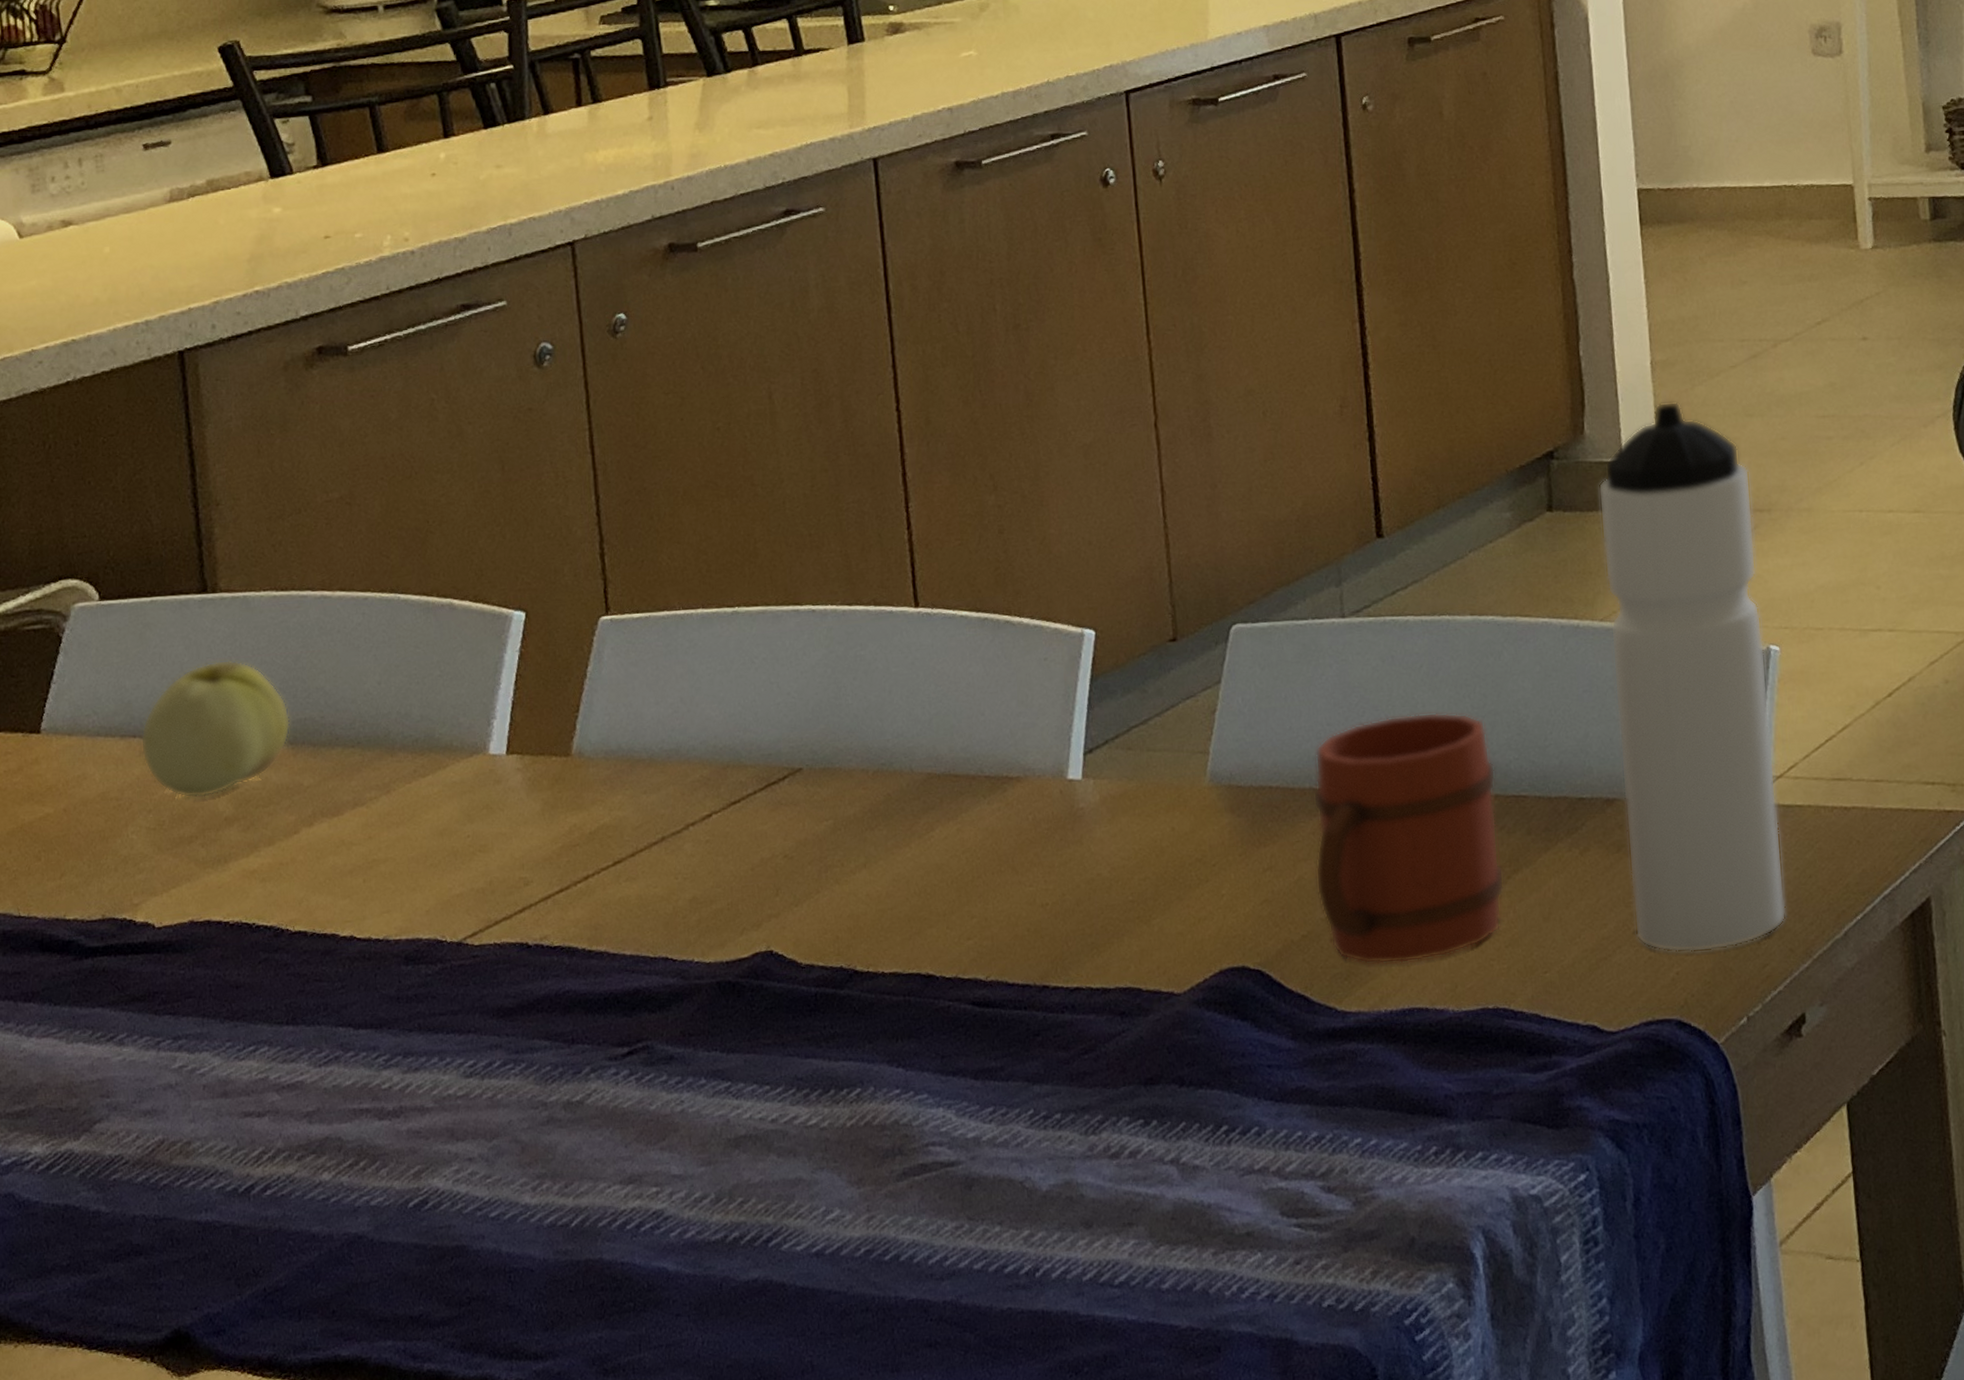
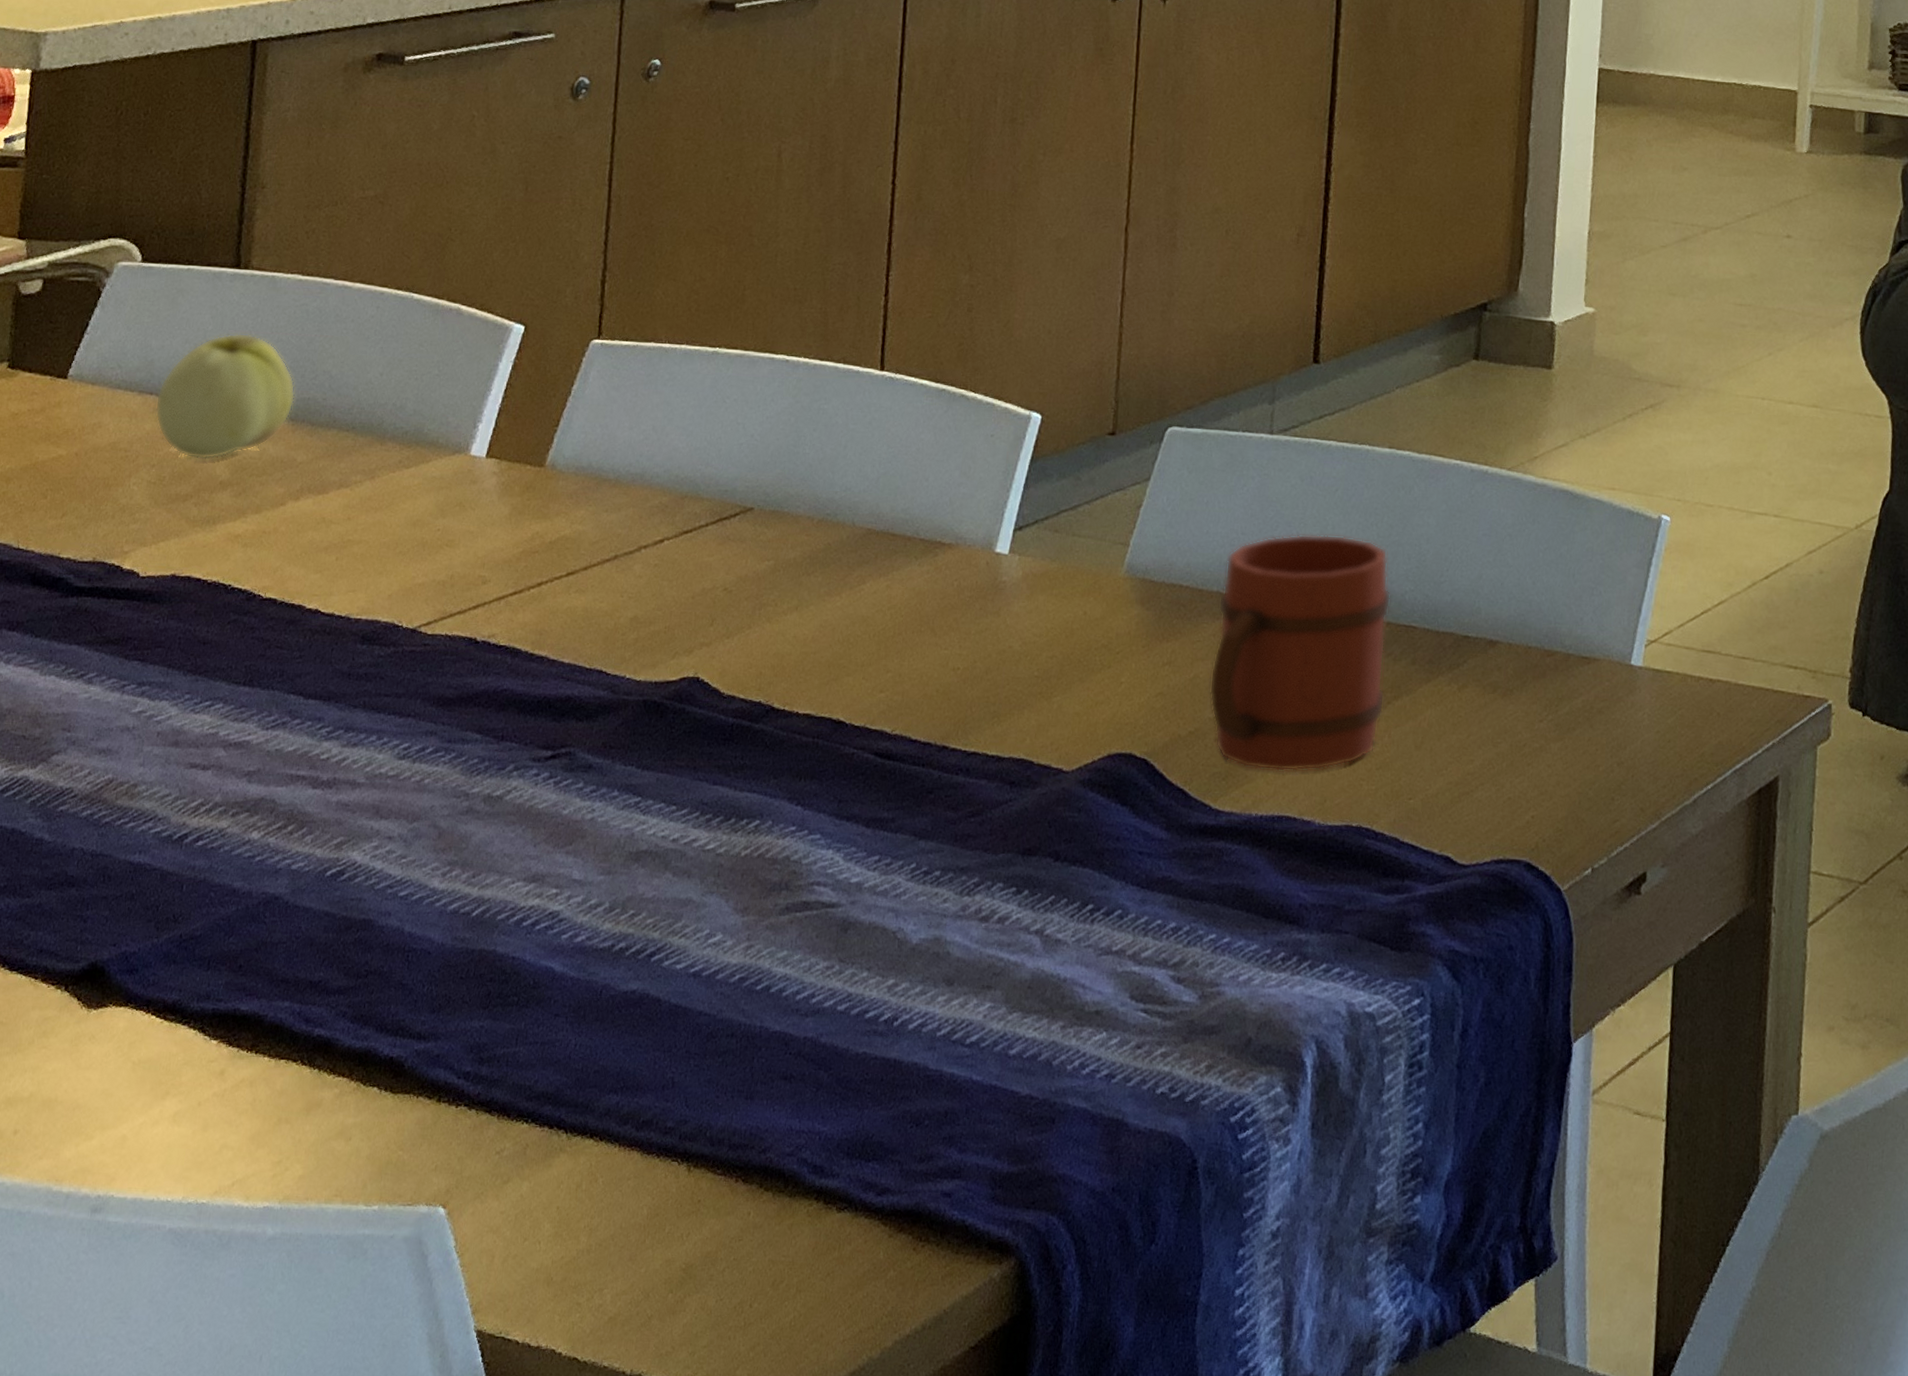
water bottle: present [1598,401,1786,953] -> none [1499,271,1666,800]

